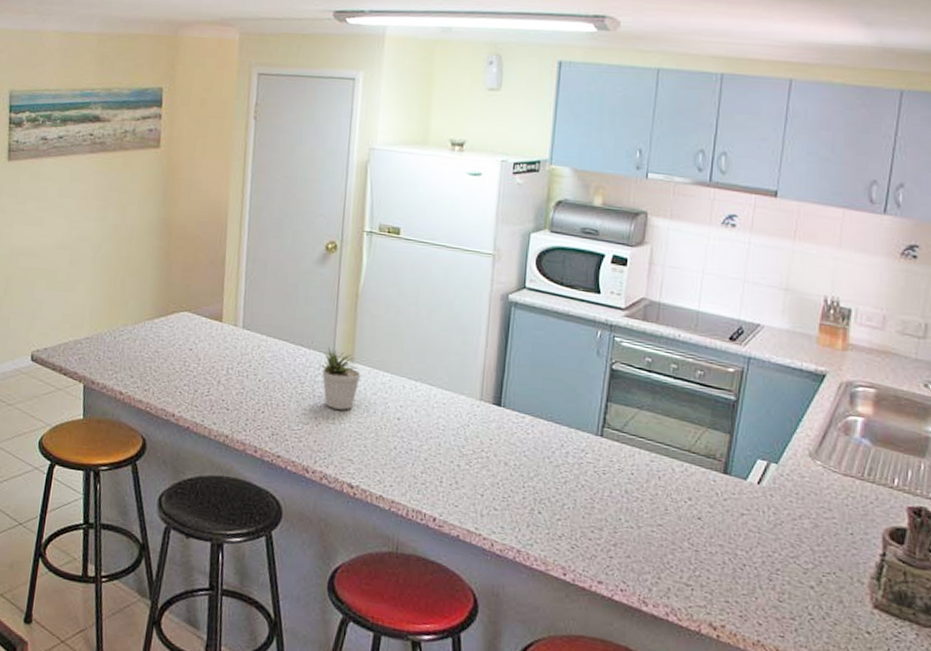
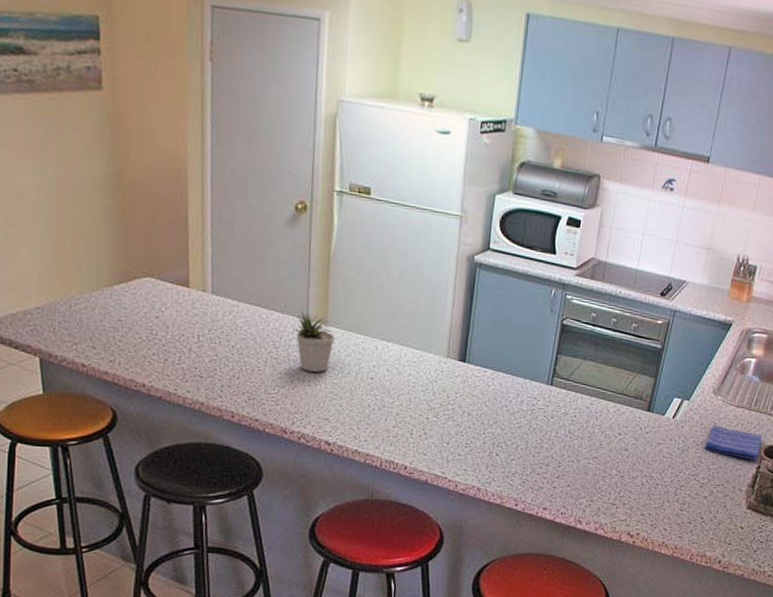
dish towel: none [803,494,884,545] -> present [704,424,763,460]

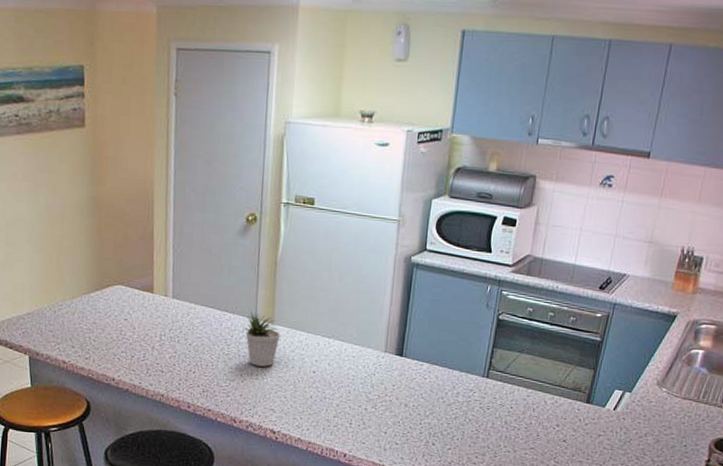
dish towel: present [704,424,763,460] -> none [648,416,712,453]

